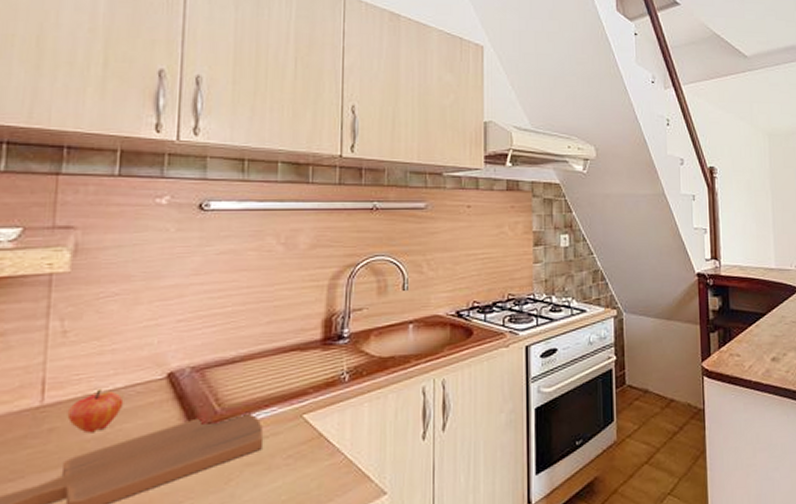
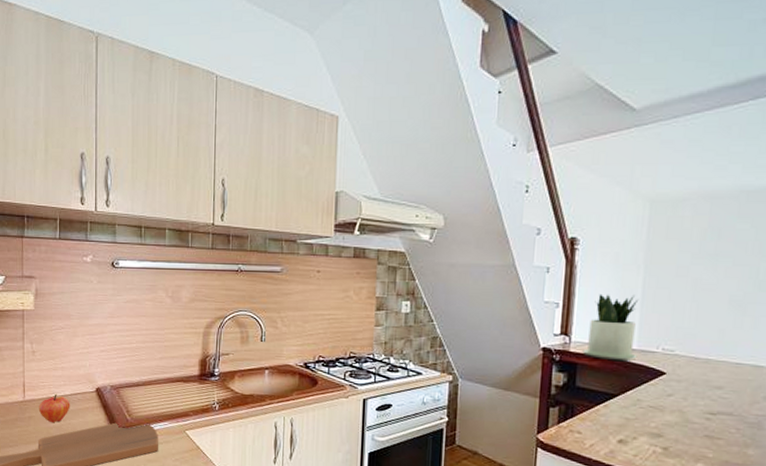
planter: none [732,218,777,281] -> present [582,294,639,362]

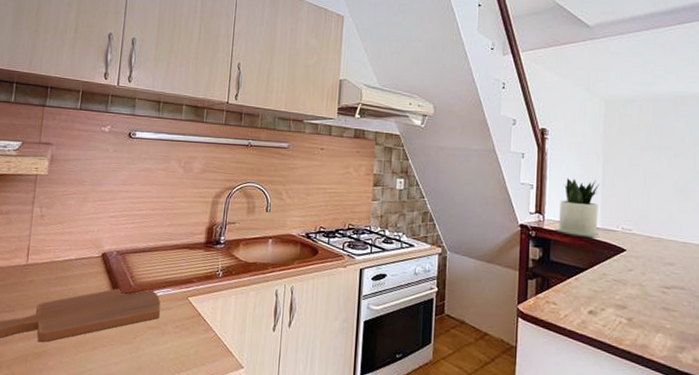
fruit: present [38,393,70,423] -> none [41,258,74,288]

